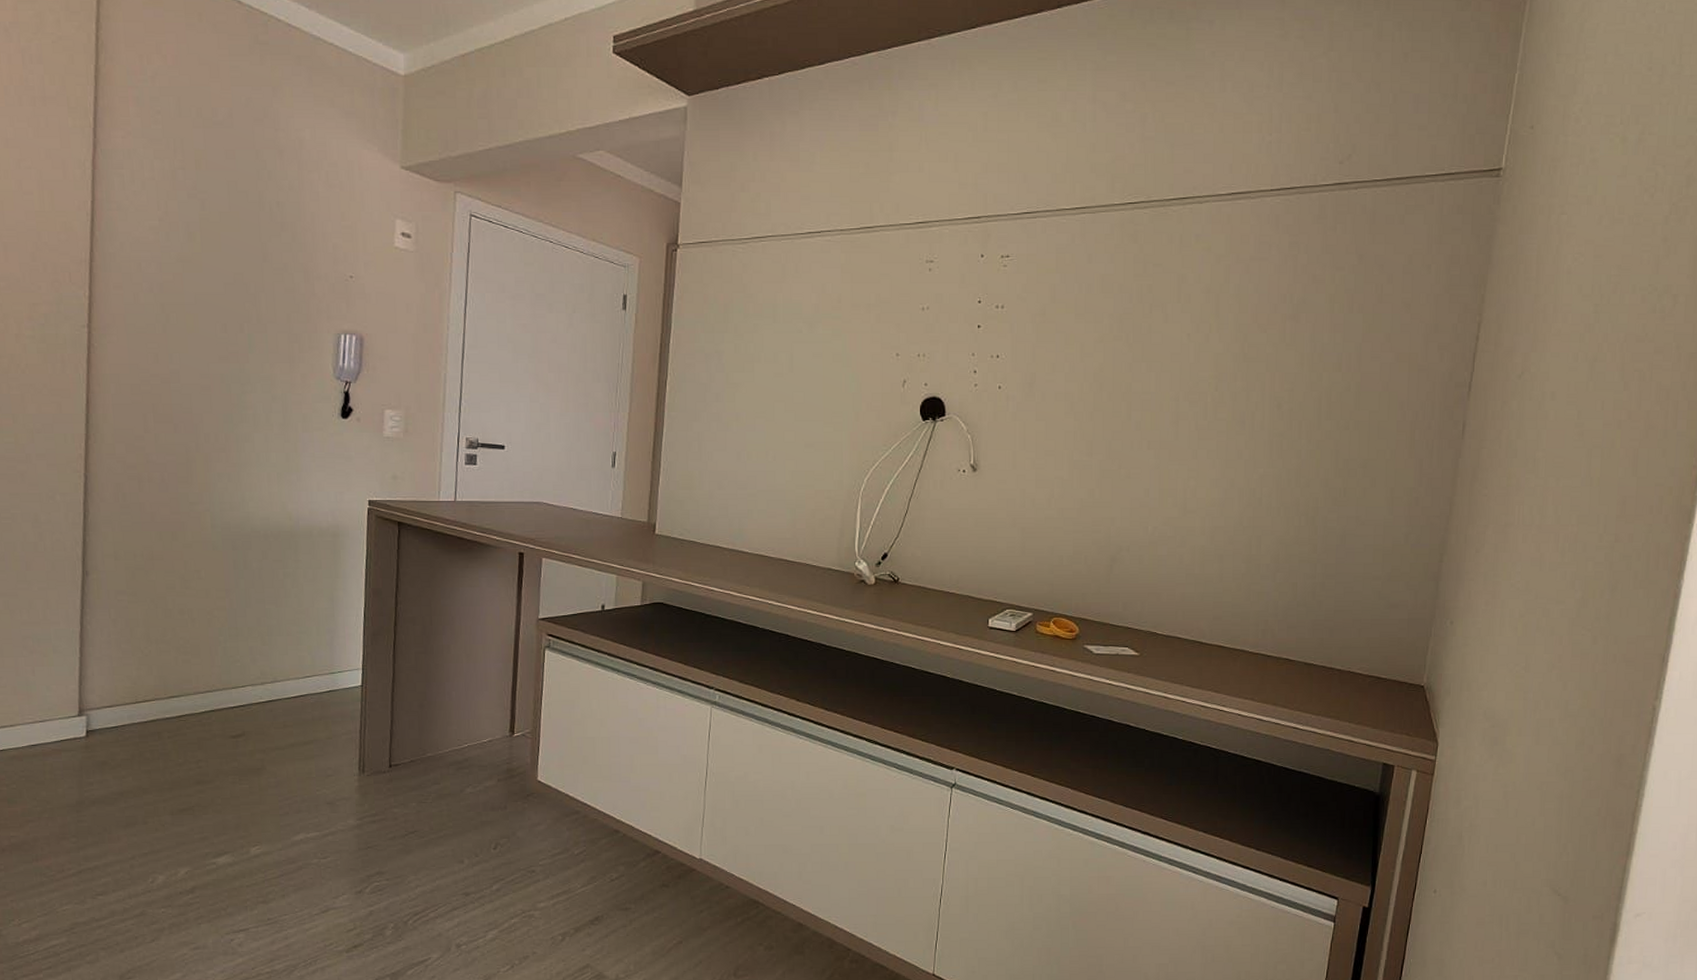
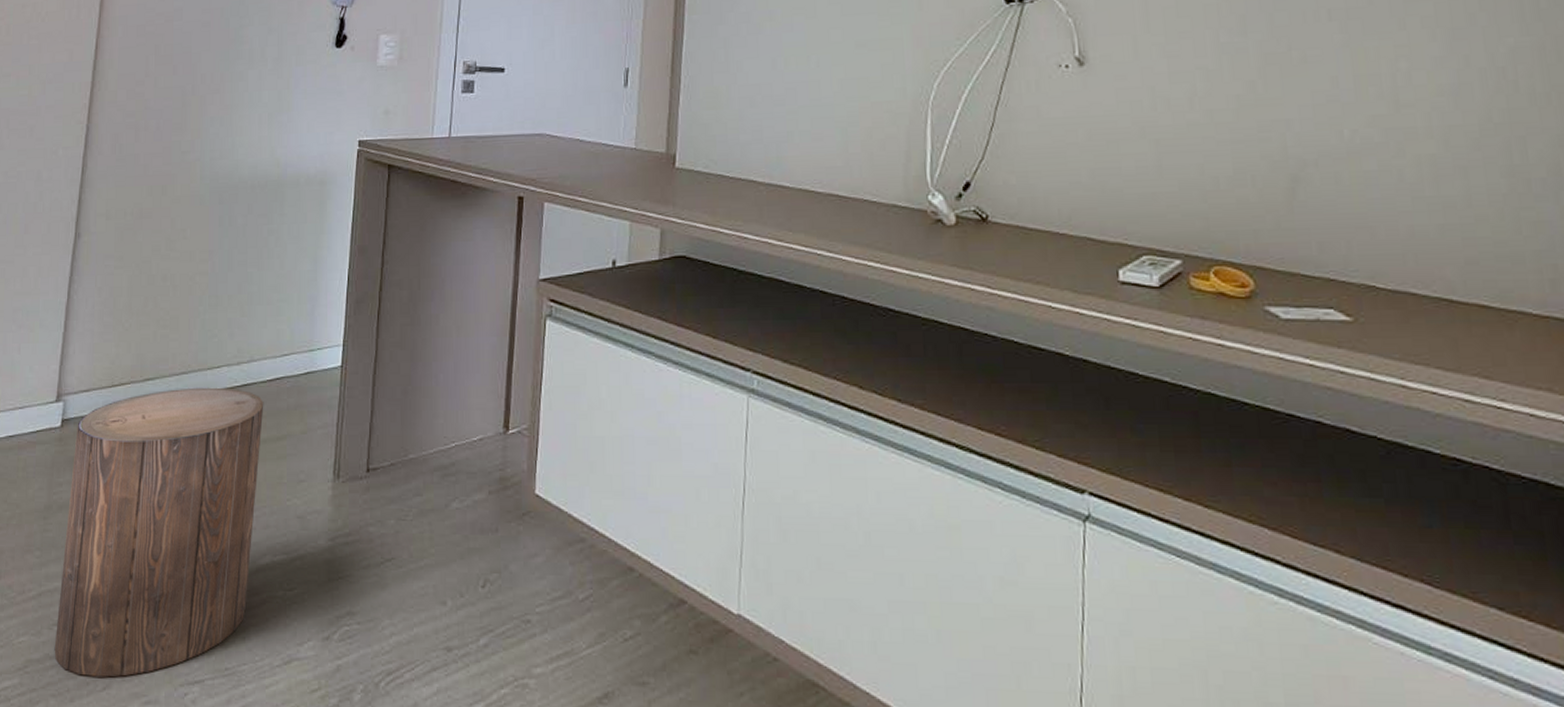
stool: none [99,703,290,932] -> present [54,387,264,678]

